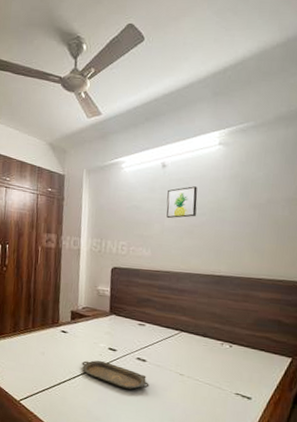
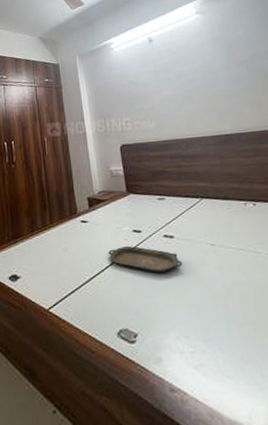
wall art: present [166,186,198,219] -> none [159,54,190,89]

